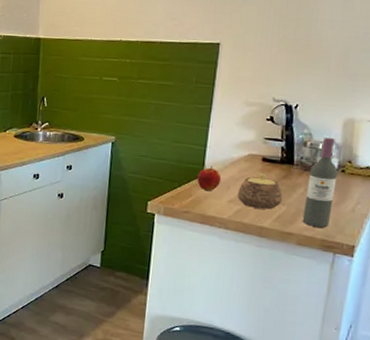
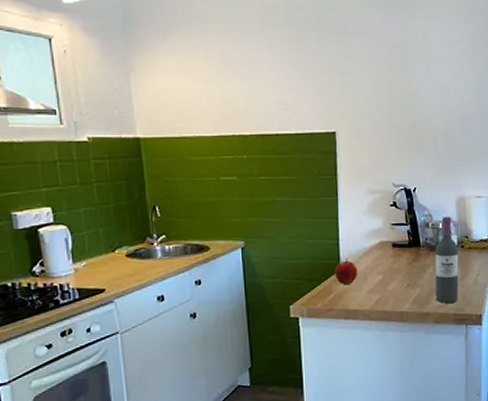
teapot: present [237,173,283,210] -> none [375,259,416,295]

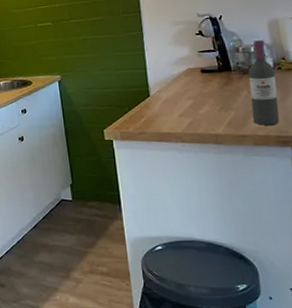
apple: present [335,259,358,284] -> none [144,86,168,109]

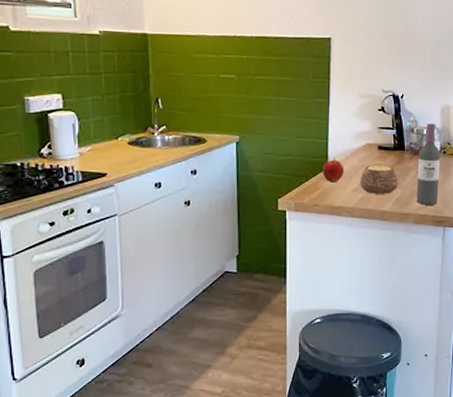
apple: none [144,86,168,109] -> present [323,158,345,182]
teapot: none [185,84,230,118] -> present [360,161,399,194]

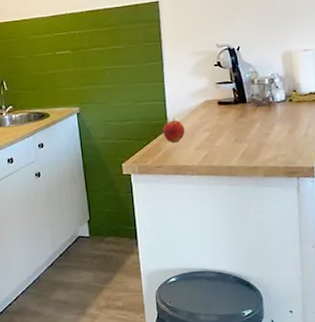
teapot: present [360,161,399,194] -> none [202,116,244,150]
wine bottle: present [416,124,440,205] -> none [262,72,289,157]

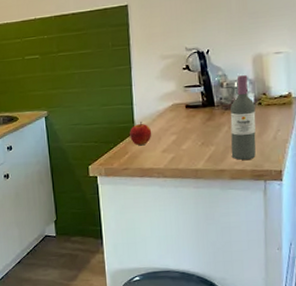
wine bottle: none [262,72,289,157] -> present [230,75,256,160]

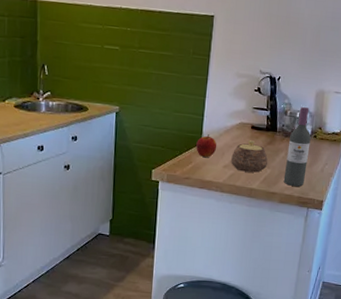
teapot: none [169,120,211,153] -> present [231,140,268,173]

